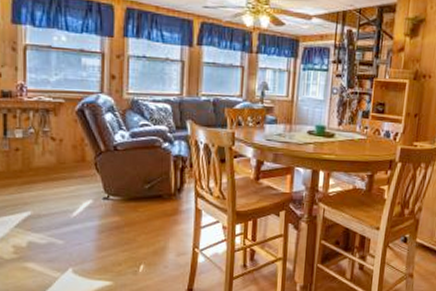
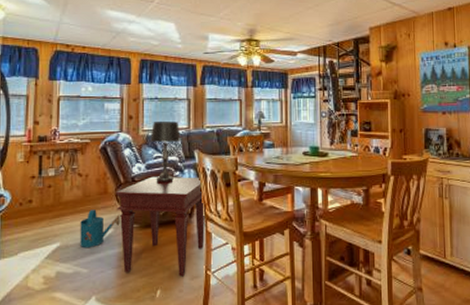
watering can: none [54,178,100,218] -> present [80,210,120,247]
side table: none [94,146,196,253] -> present [115,176,206,277]
table lamp: none [136,83,172,153] -> present [150,120,181,181]

